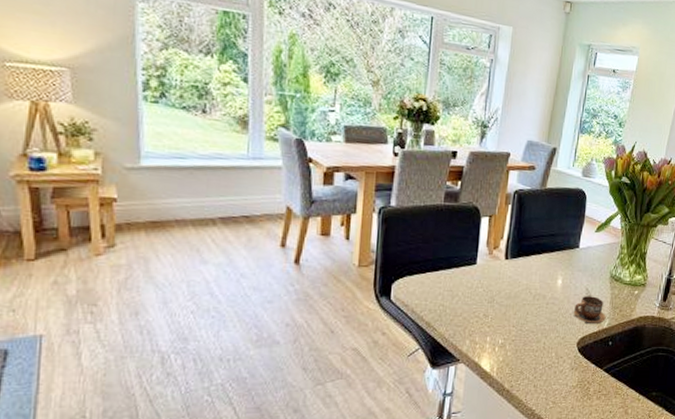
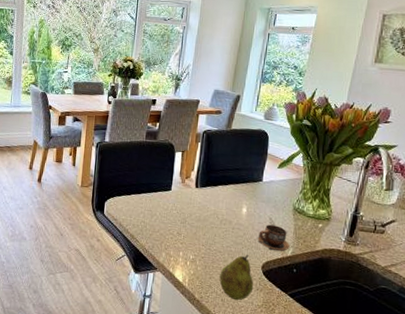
fruit: none [532,331,569,384] -> present [219,254,254,301]

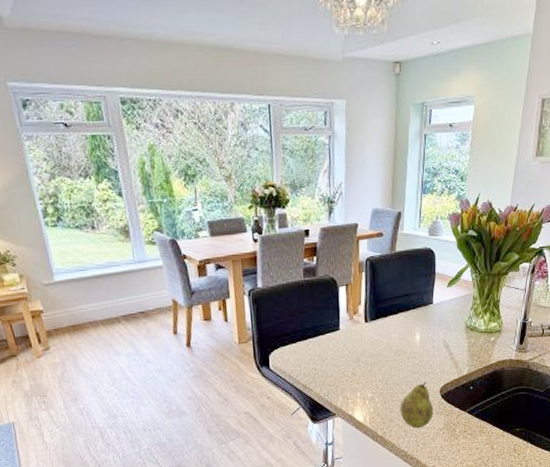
cup: present [257,224,290,252] -> none [433,347,465,373]

